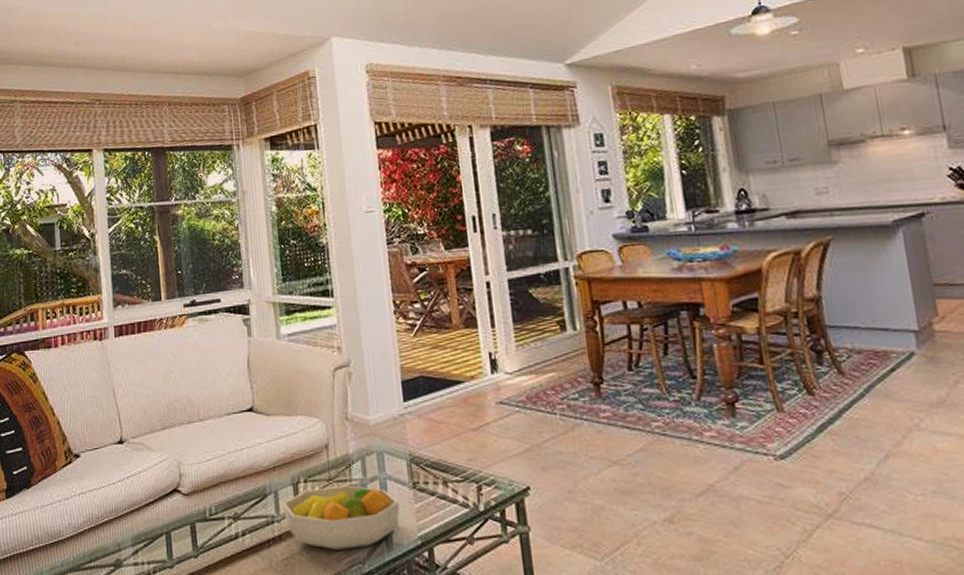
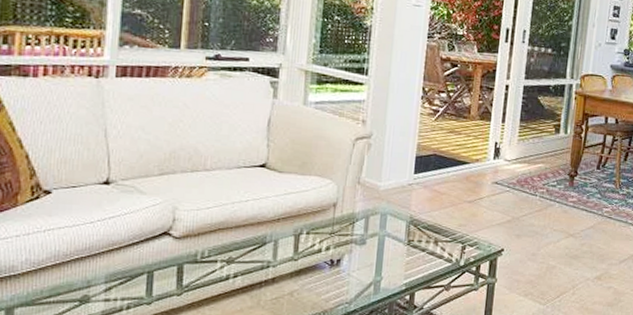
fruit bowl: present [282,485,400,550] -> none [280,239,393,292]

